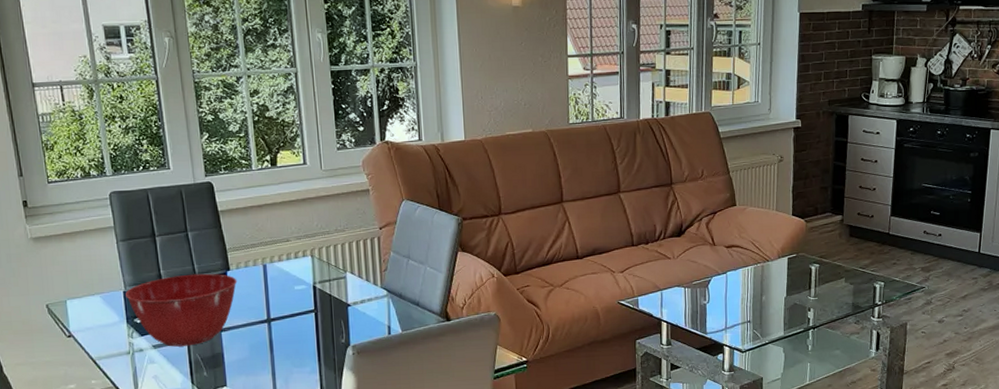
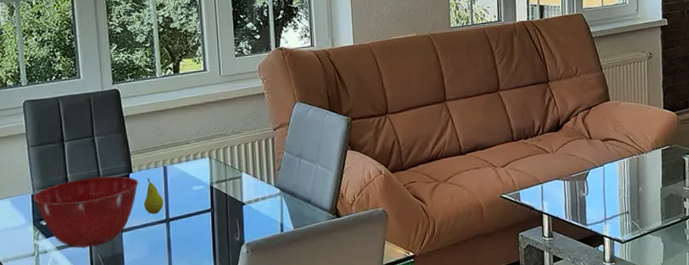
fruit: none [243,276,265,314] -> present [143,178,164,214]

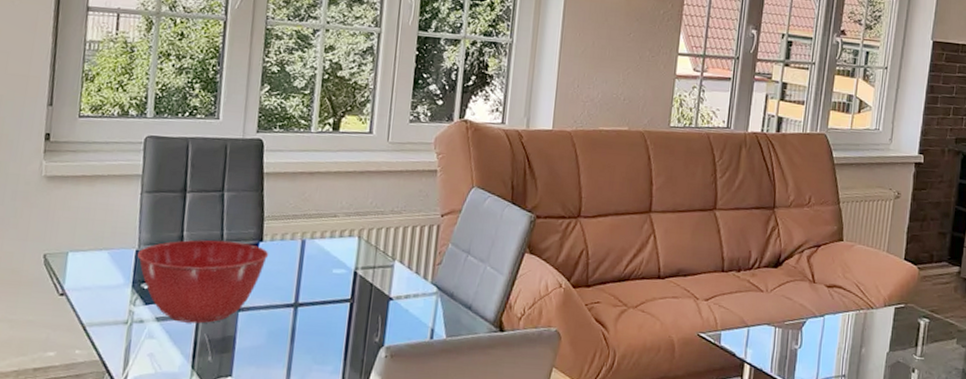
fruit: present [143,178,164,214] -> none [269,250,296,295]

